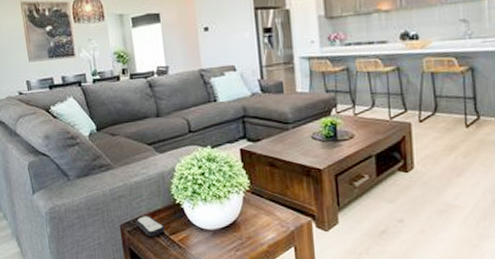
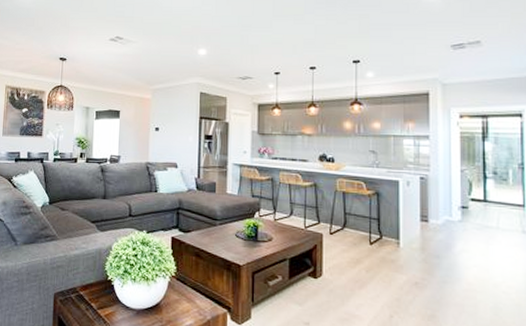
remote control: present [135,216,165,237] -> none [68,287,94,309]

